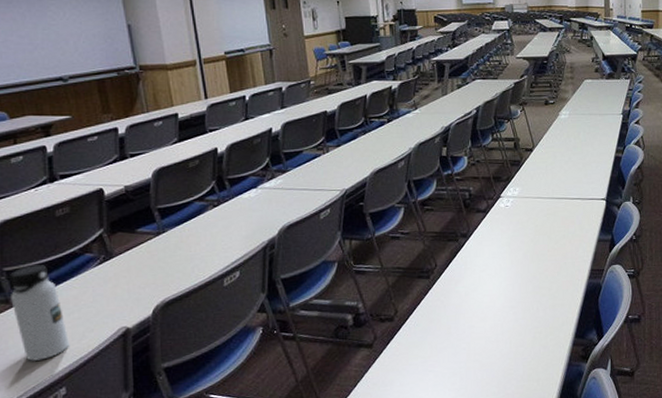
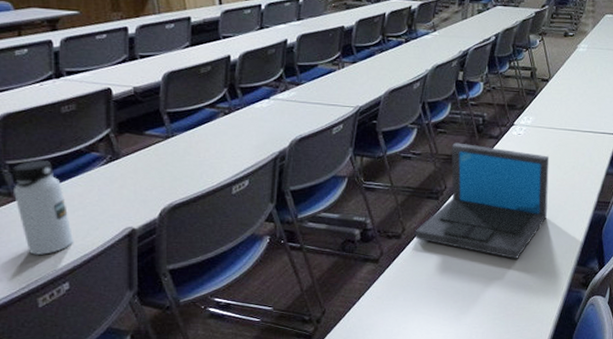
laptop: none [407,219,540,336] -> present [414,142,550,260]

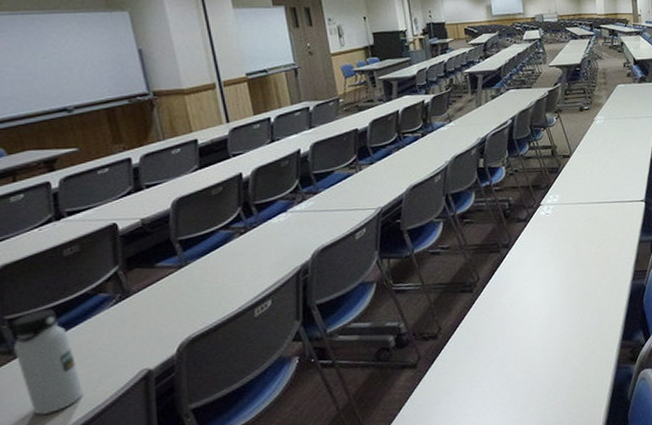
laptop: present [414,142,550,260] -> none [451,230,585,344]

